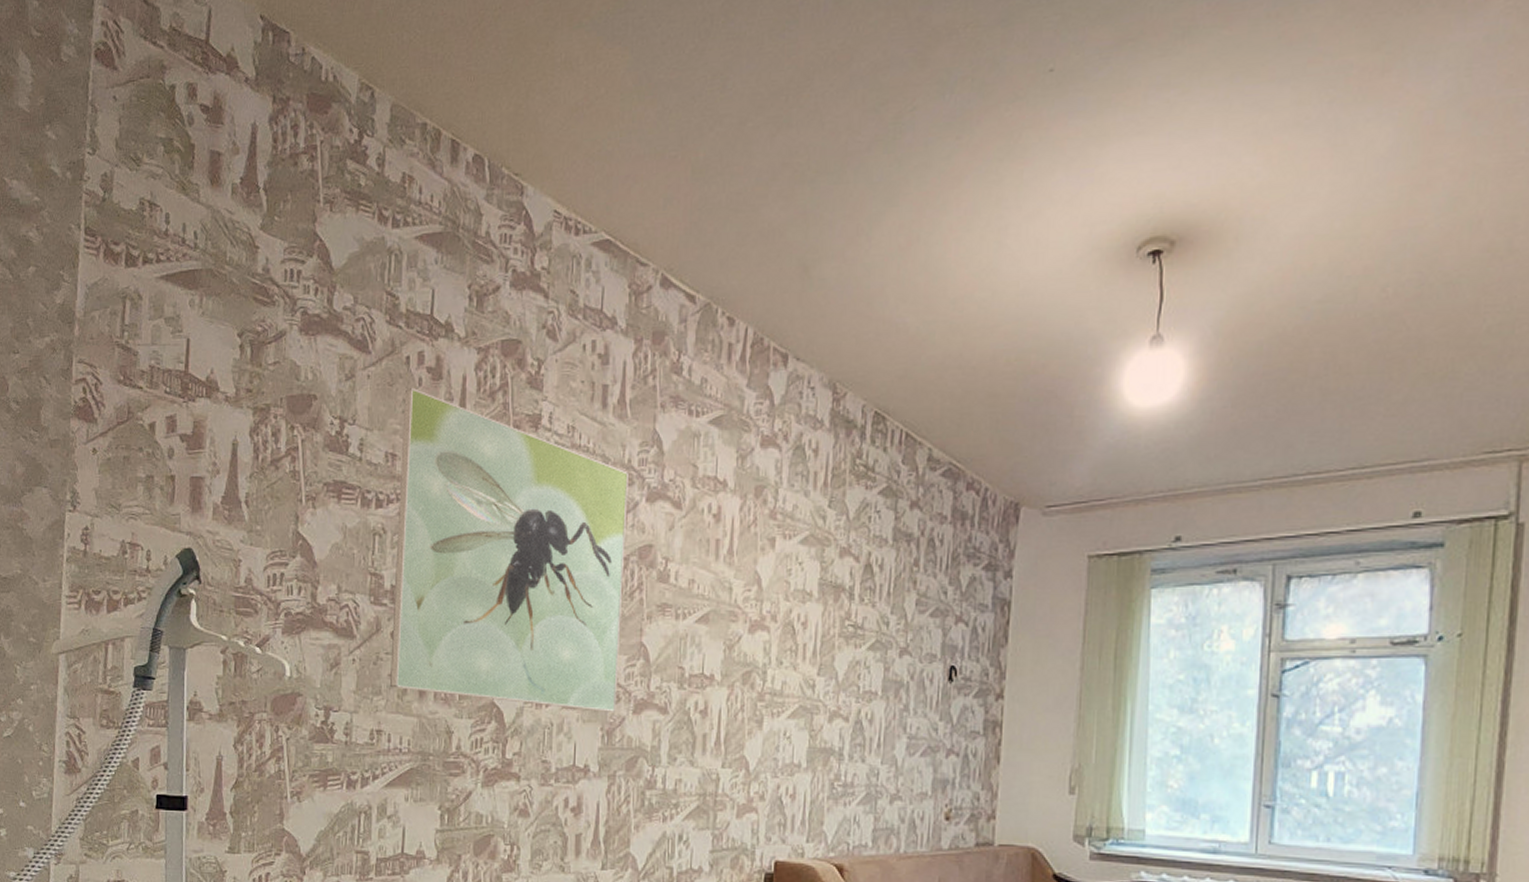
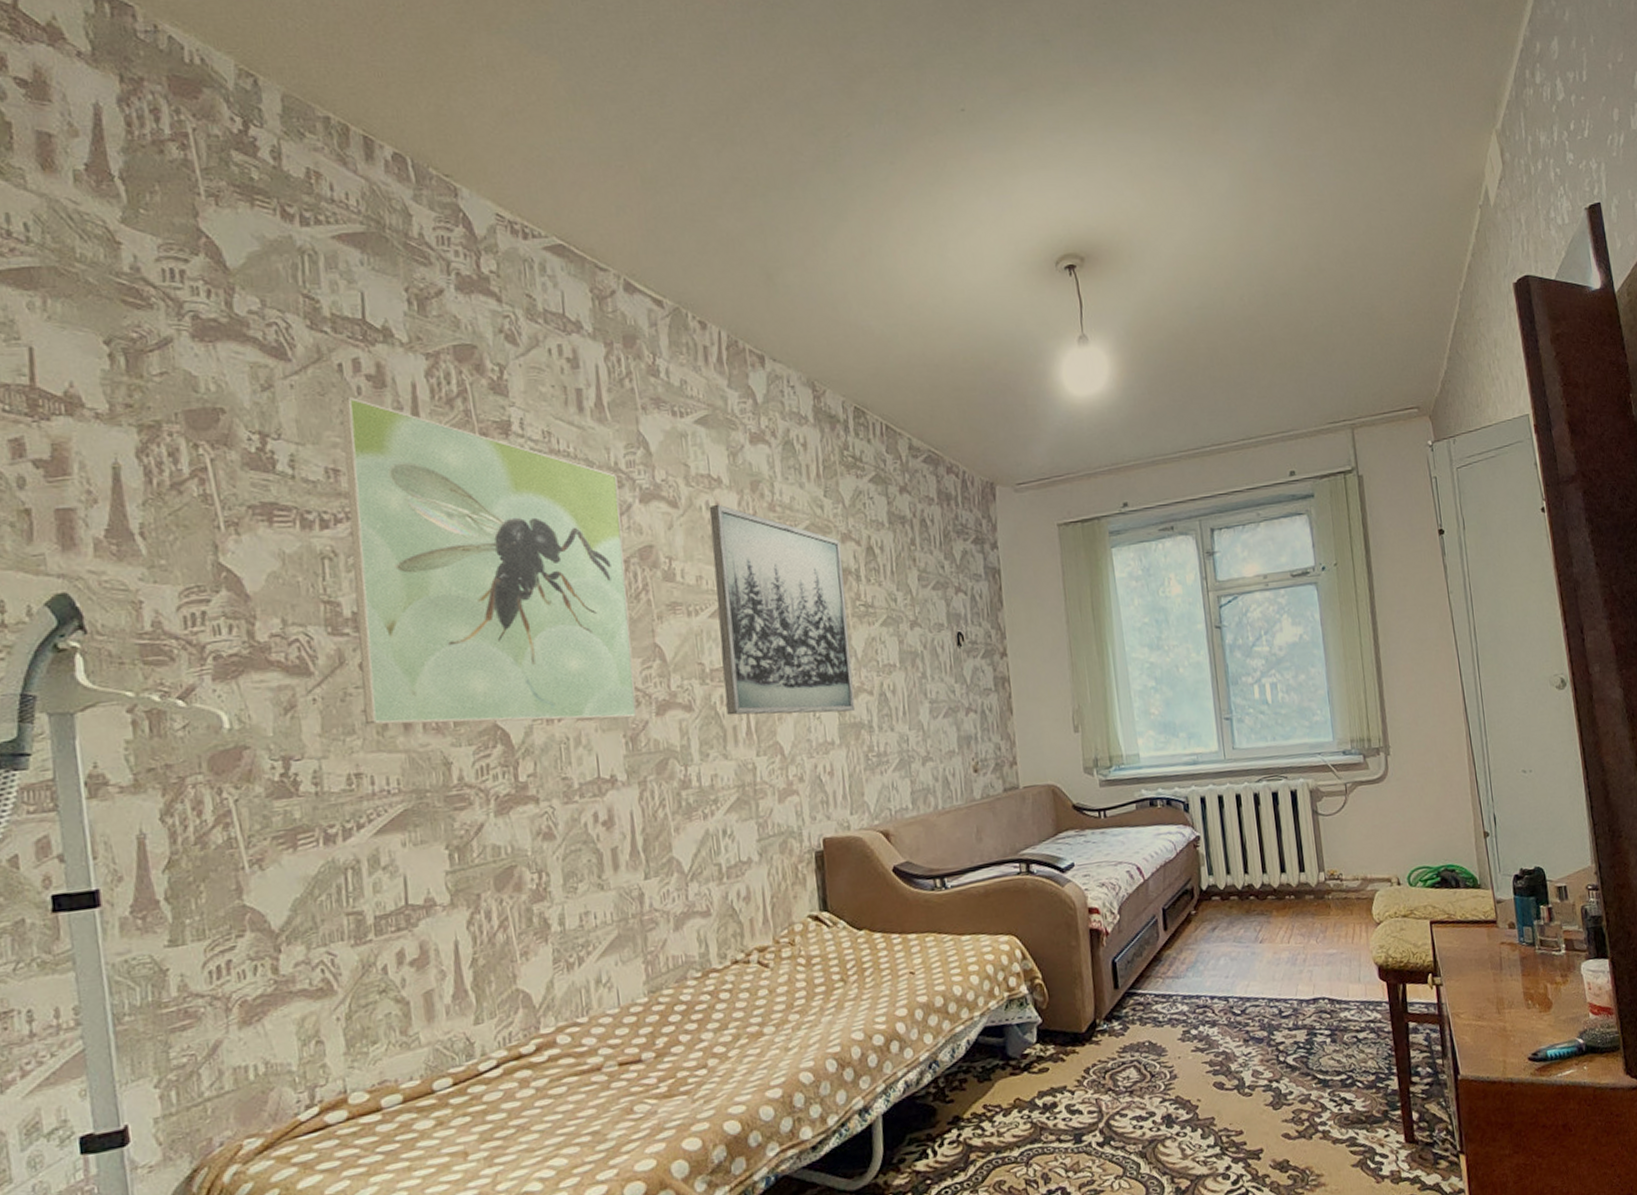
wall art: none [699,507,838,736] -> present [708,504,856,716]

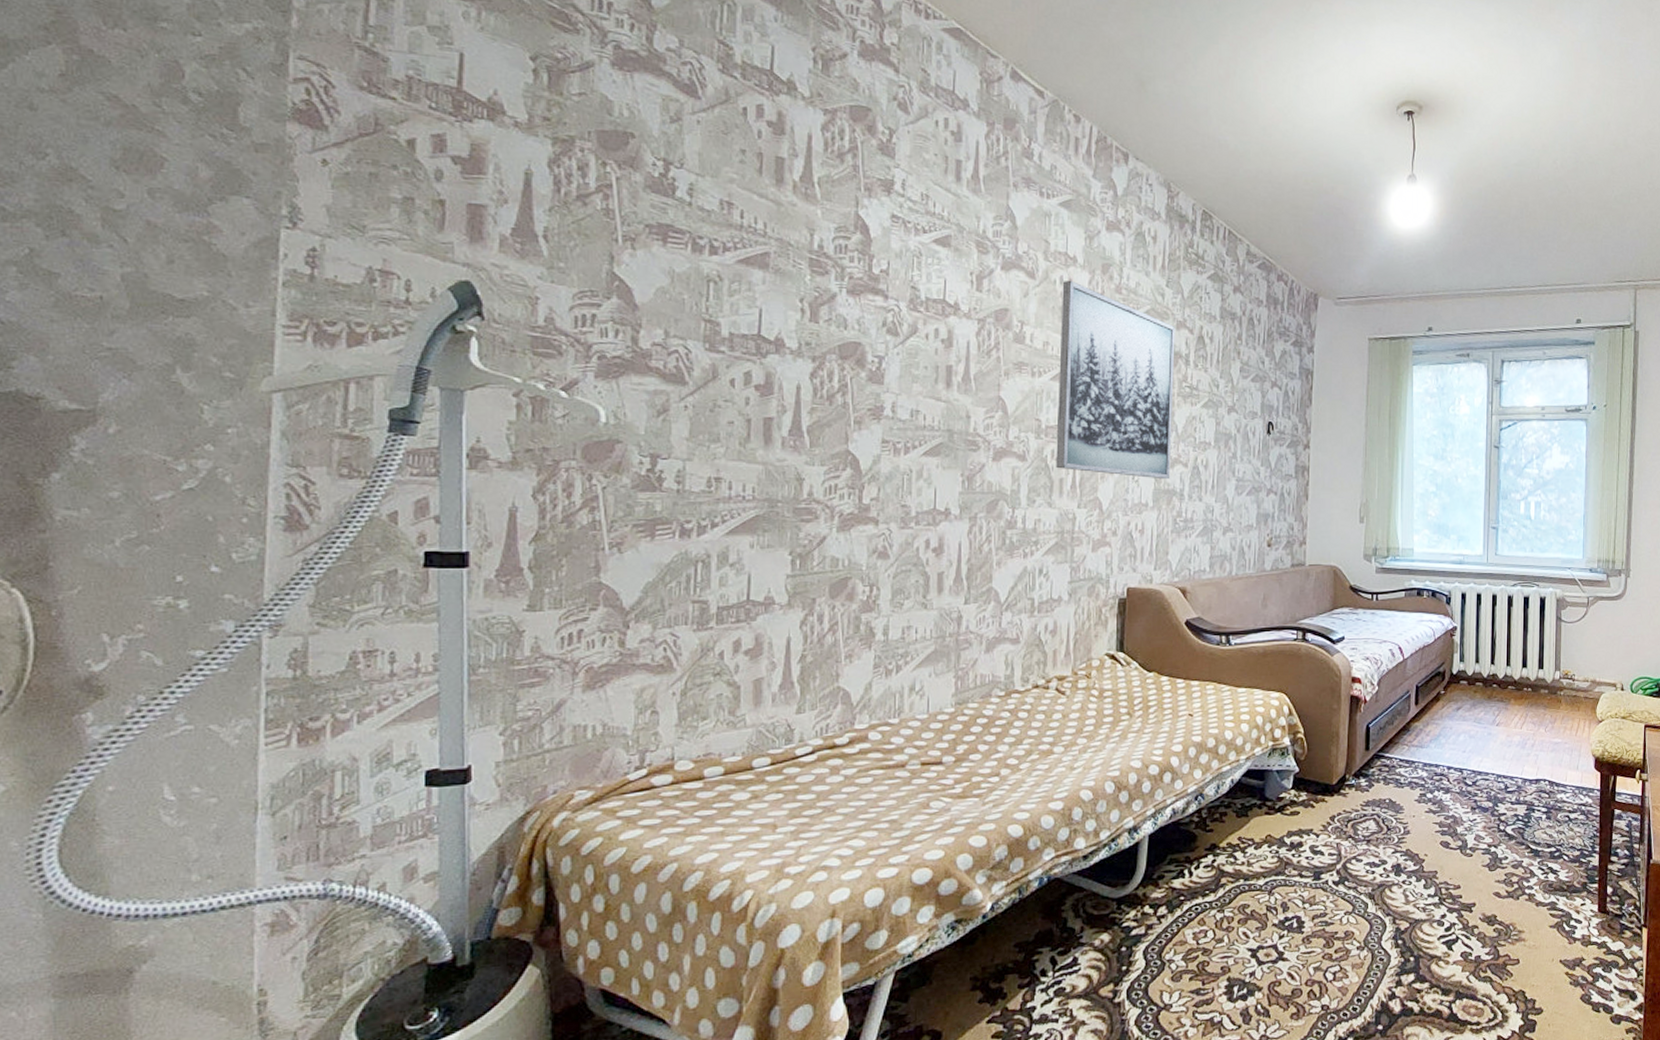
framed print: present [340,396,638,725] -> none [730,138,983,460]

